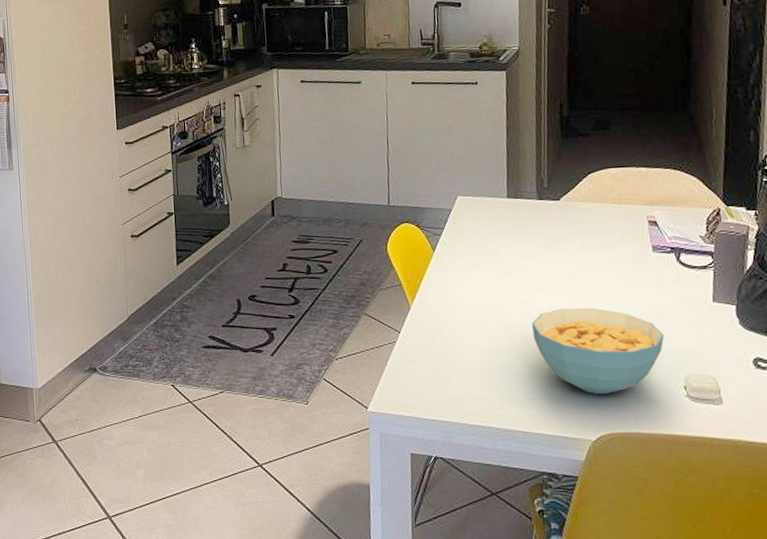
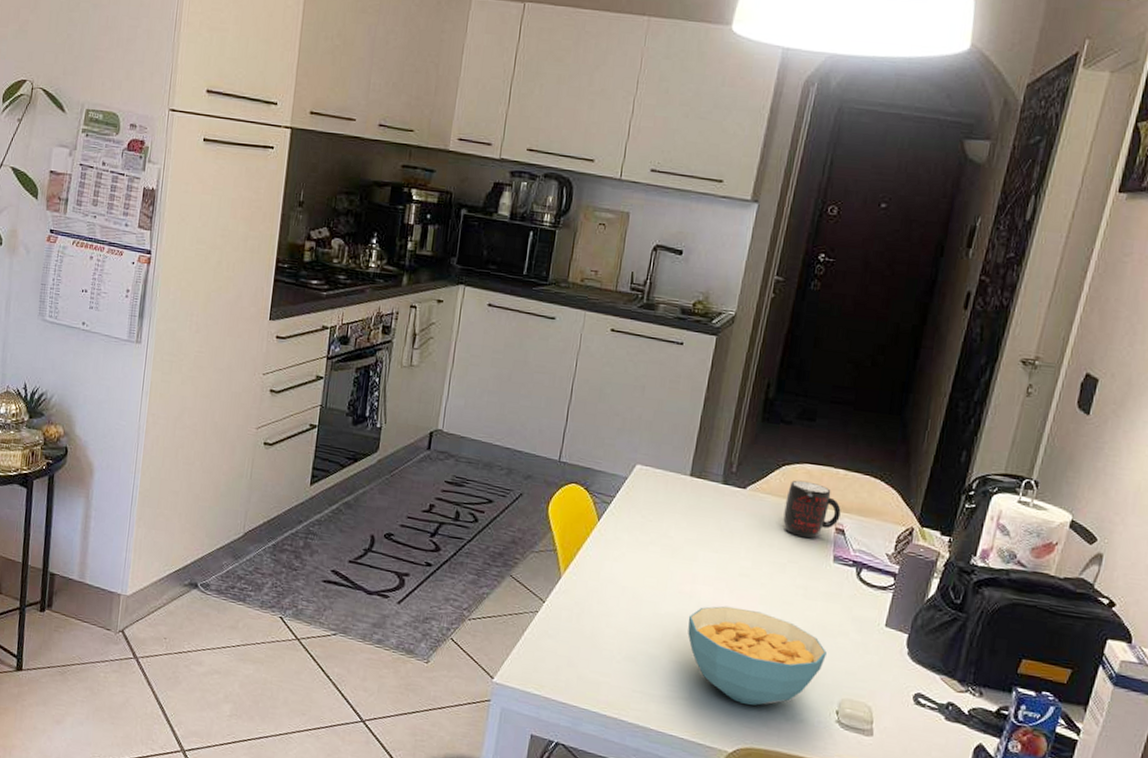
mug: none [597,183,650,234] -> present [783,480,841,538]

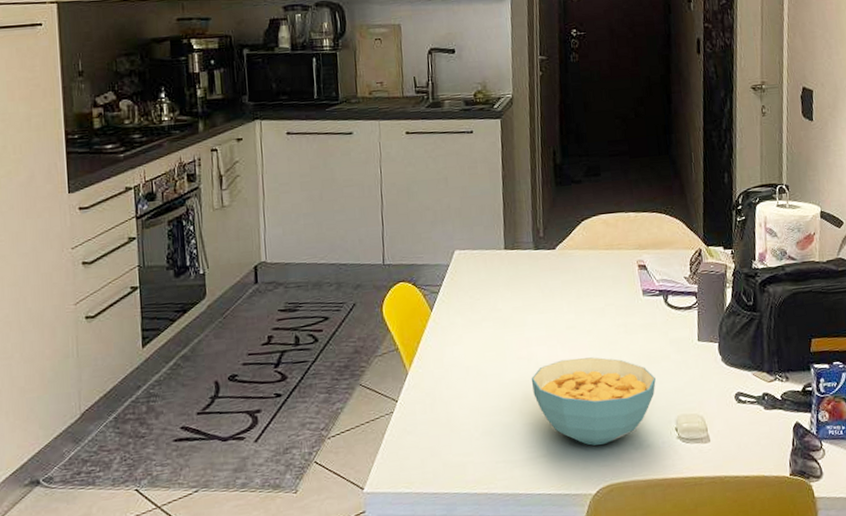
mug: present [783,480,841,538] -> none [591,229,640,280]

